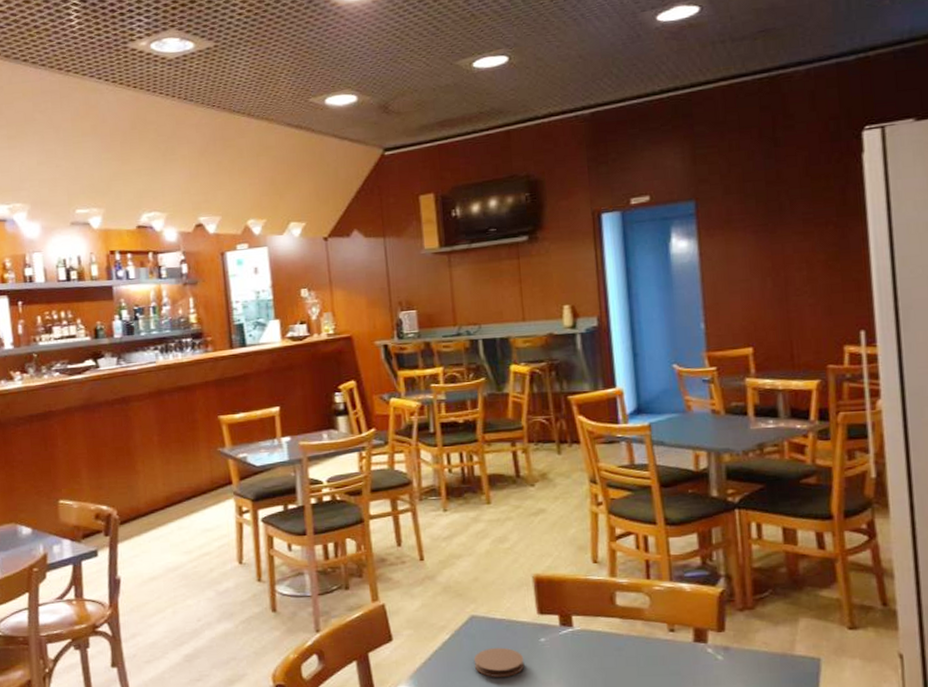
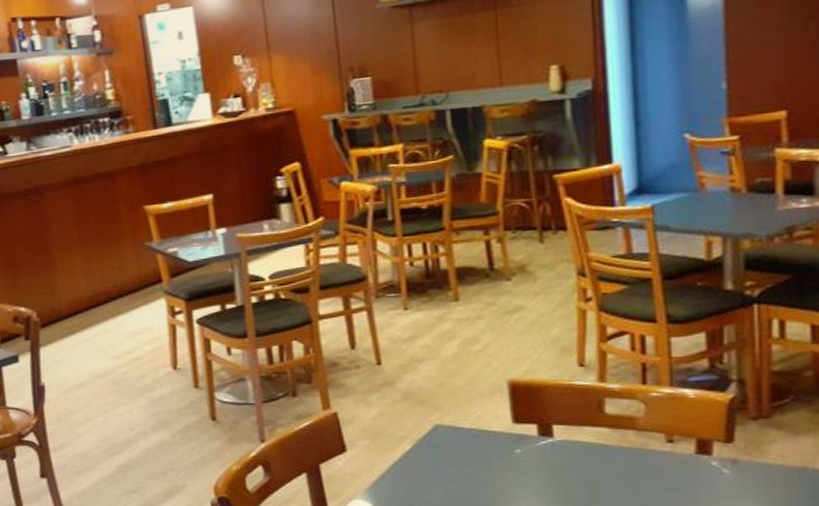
coaster: present [473,647,525,677] -> none [438,459,497,491]

